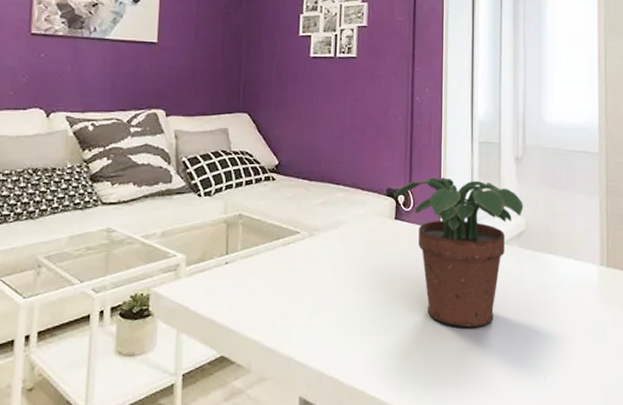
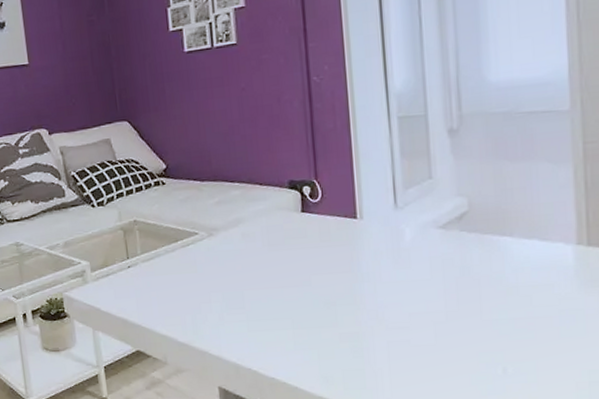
potted plant: present [395,177,523,328] -> none [298,162,464,320]

